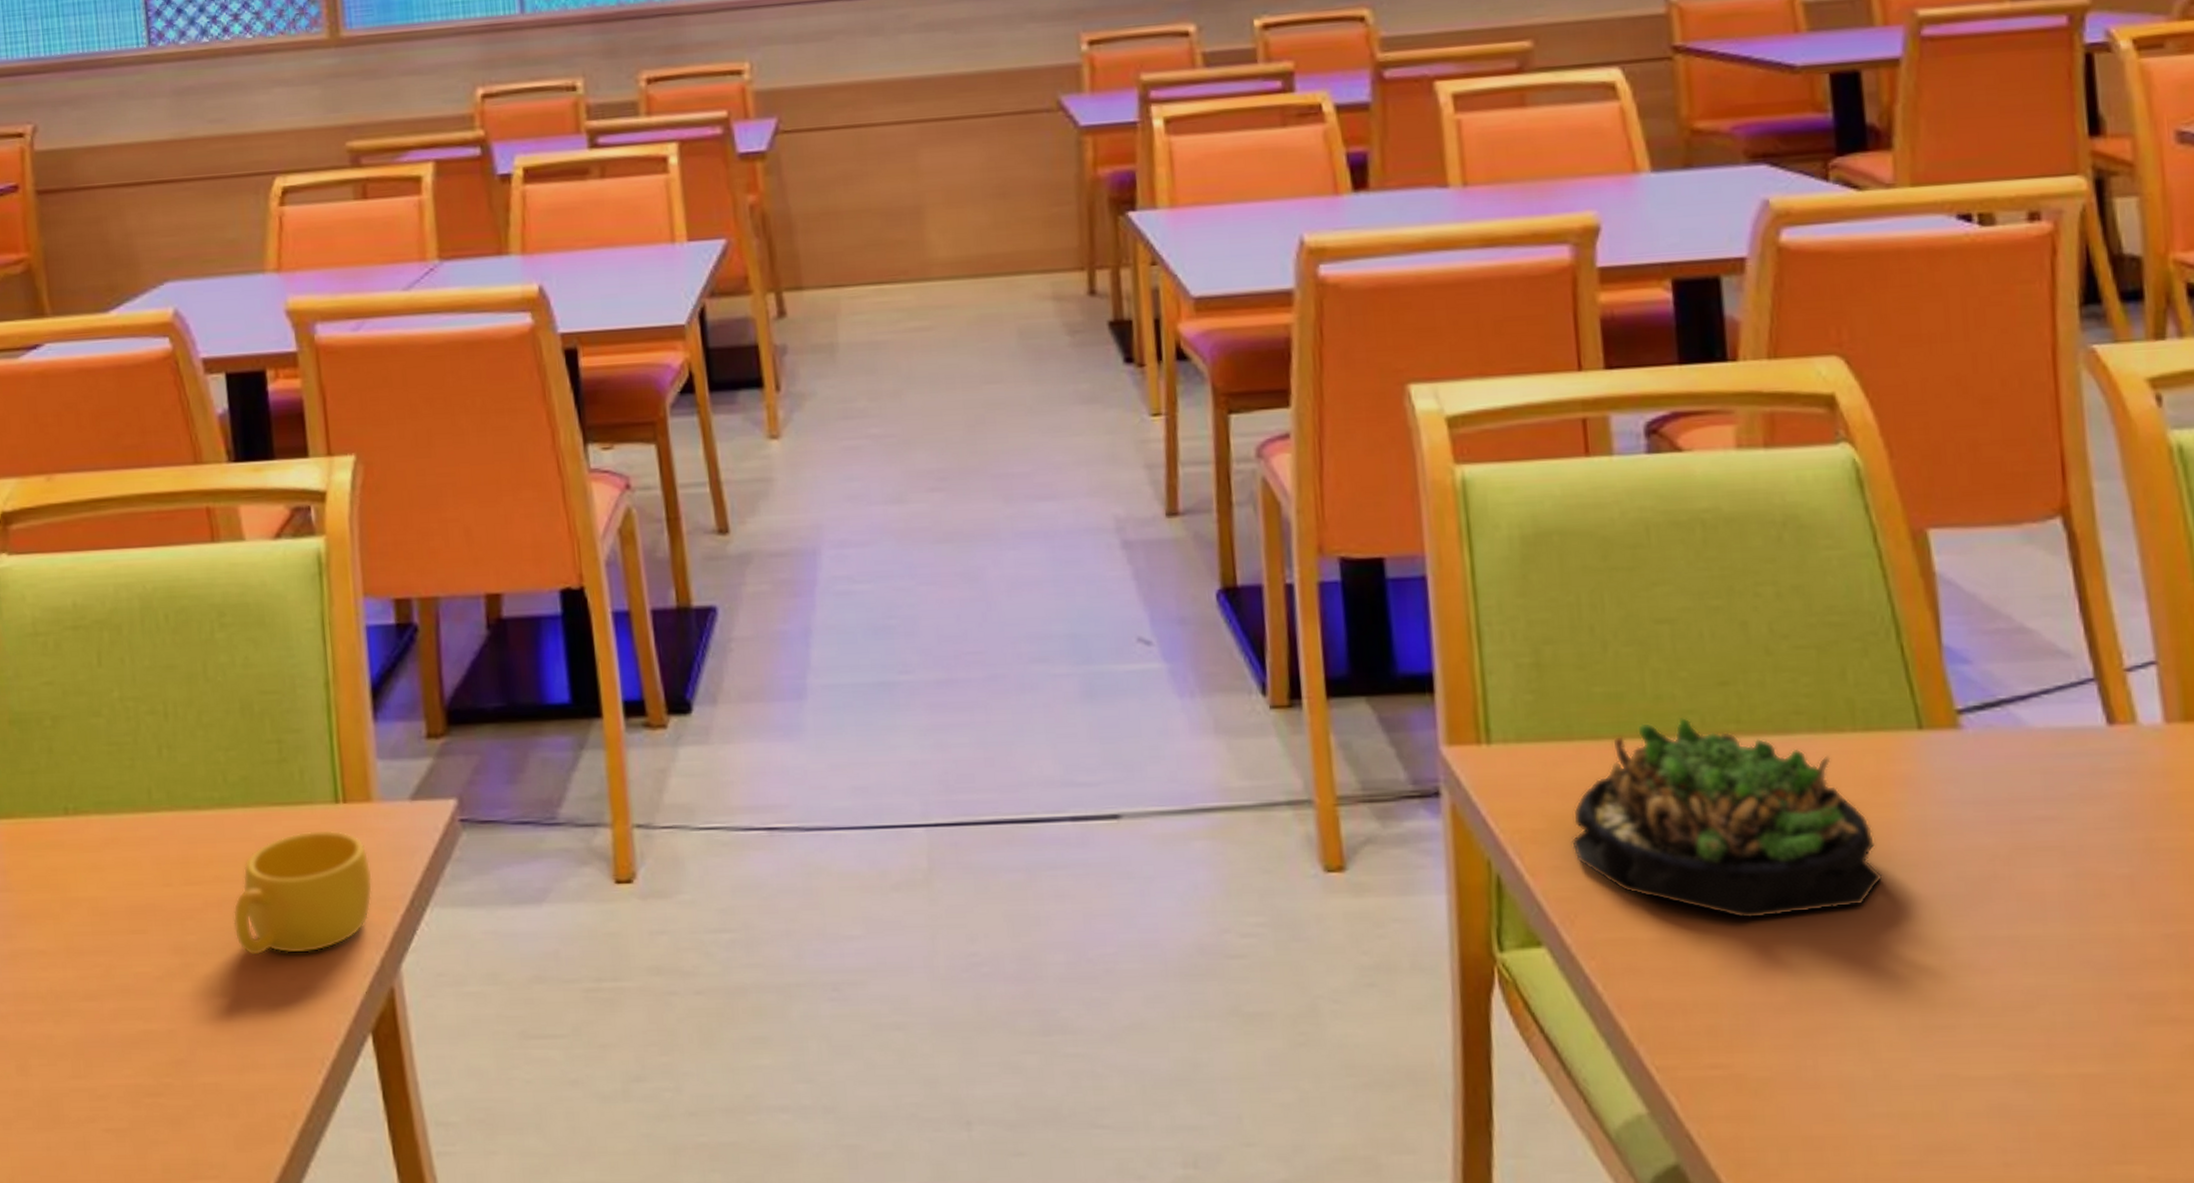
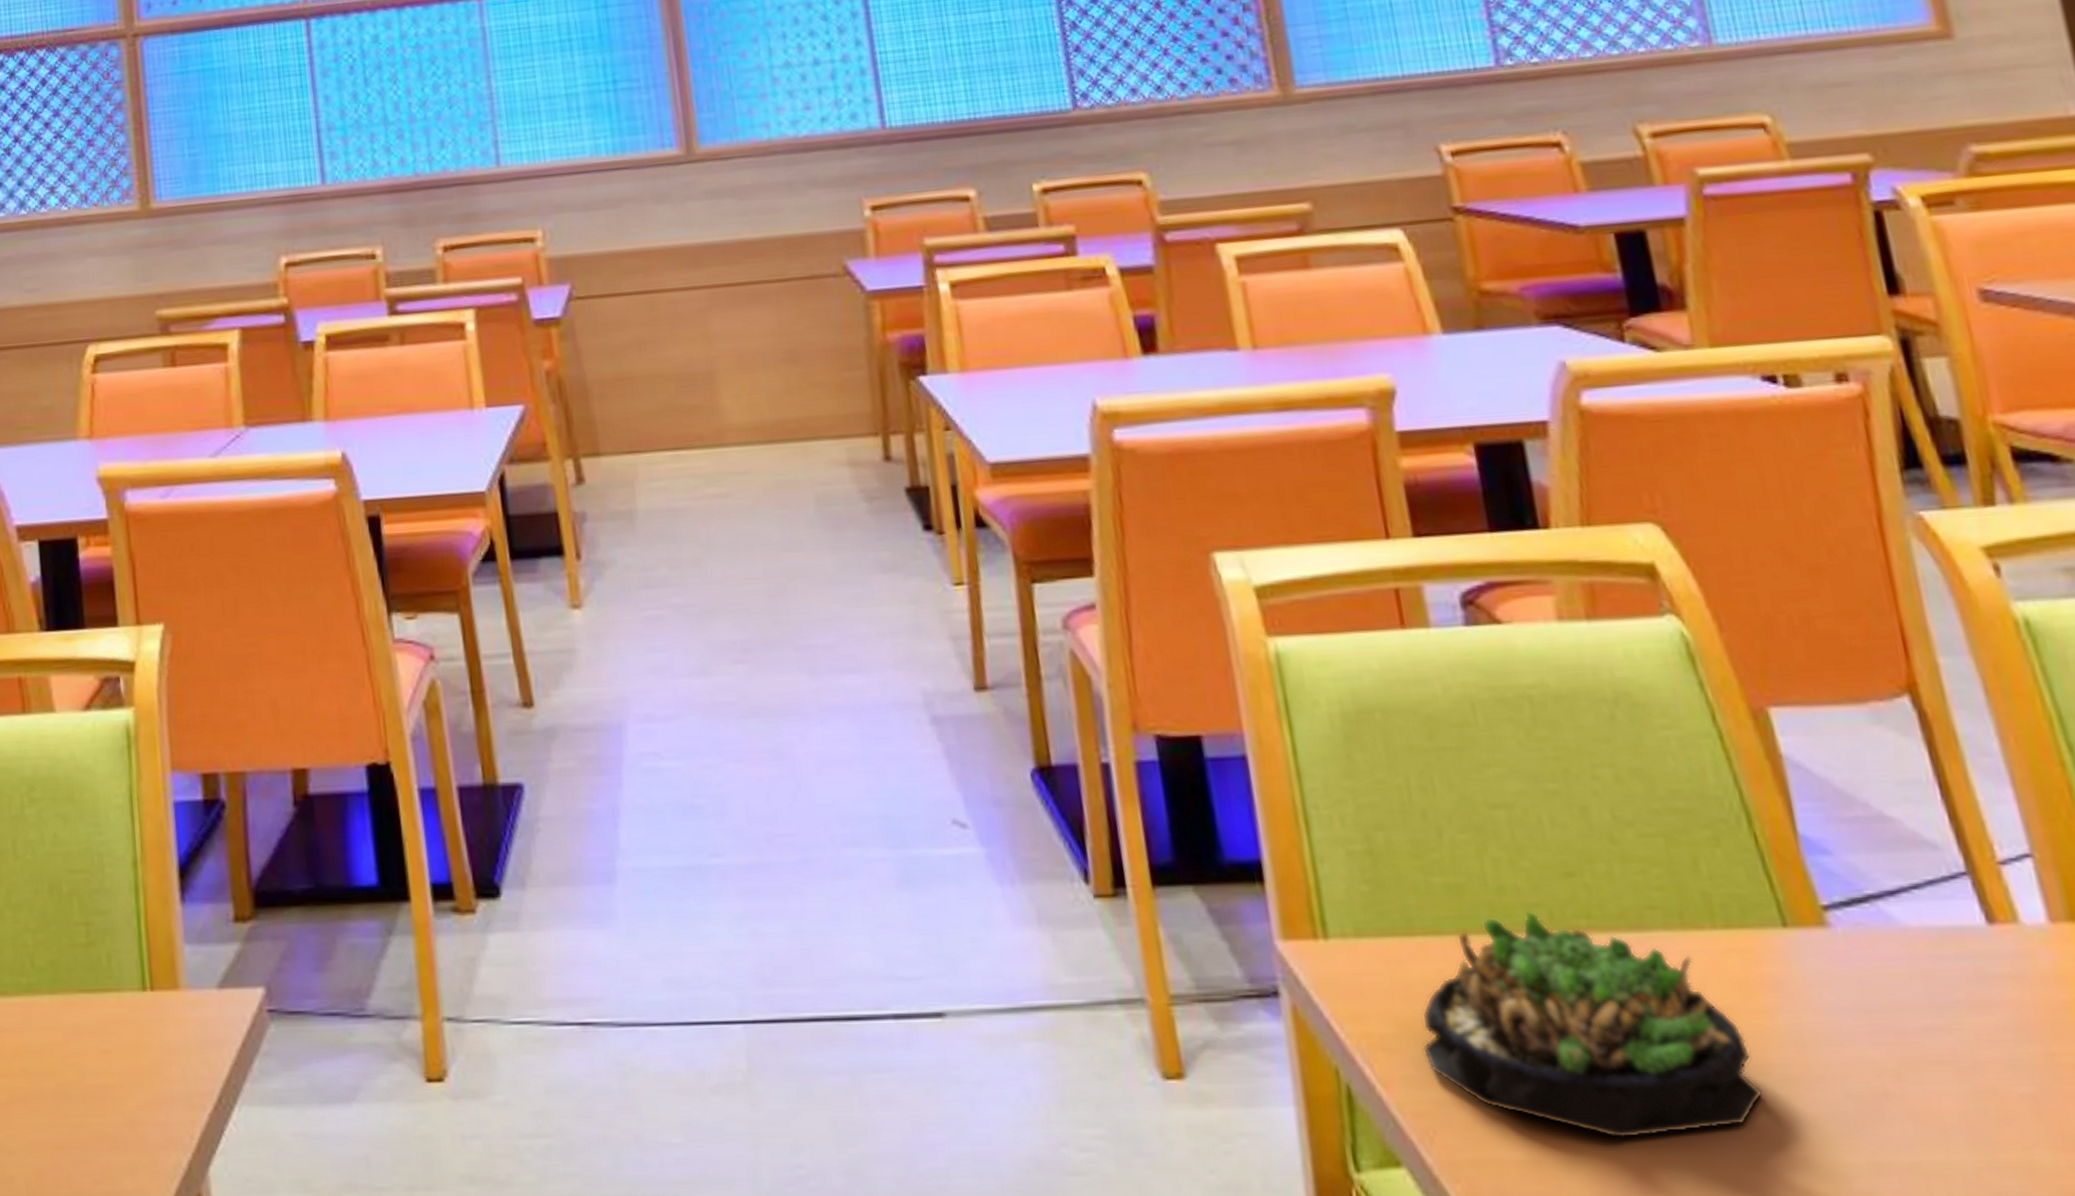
cup: present [233,830,373,956] -> none [39,1020,180,1156]

